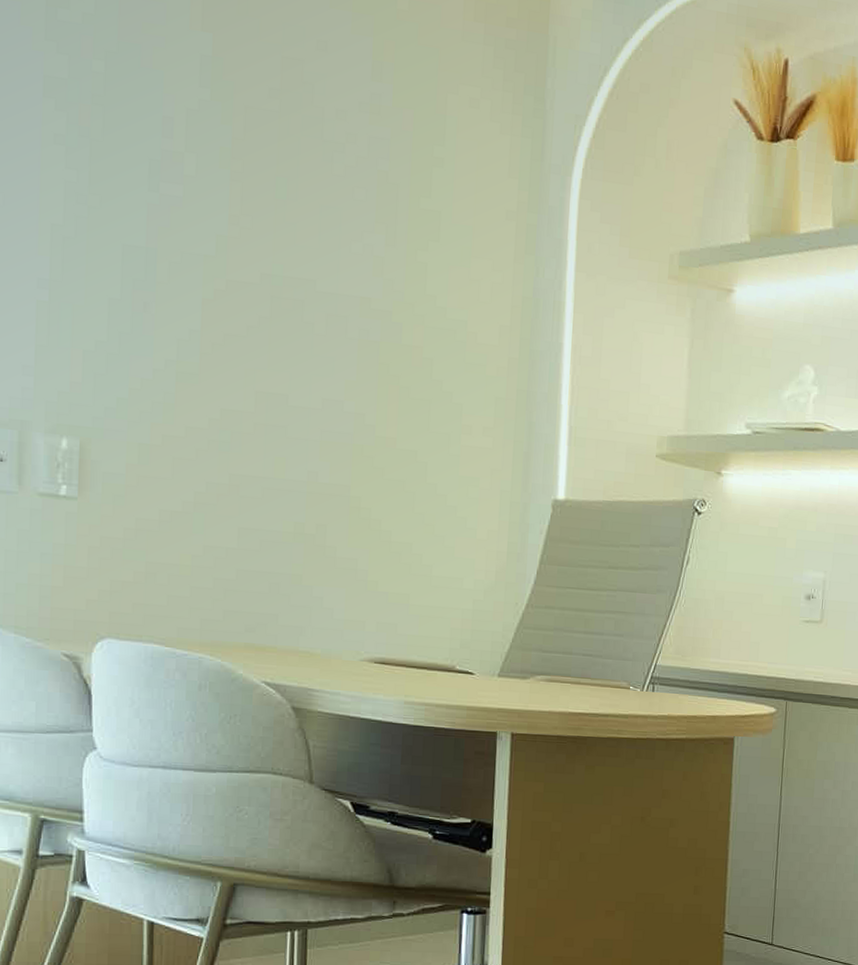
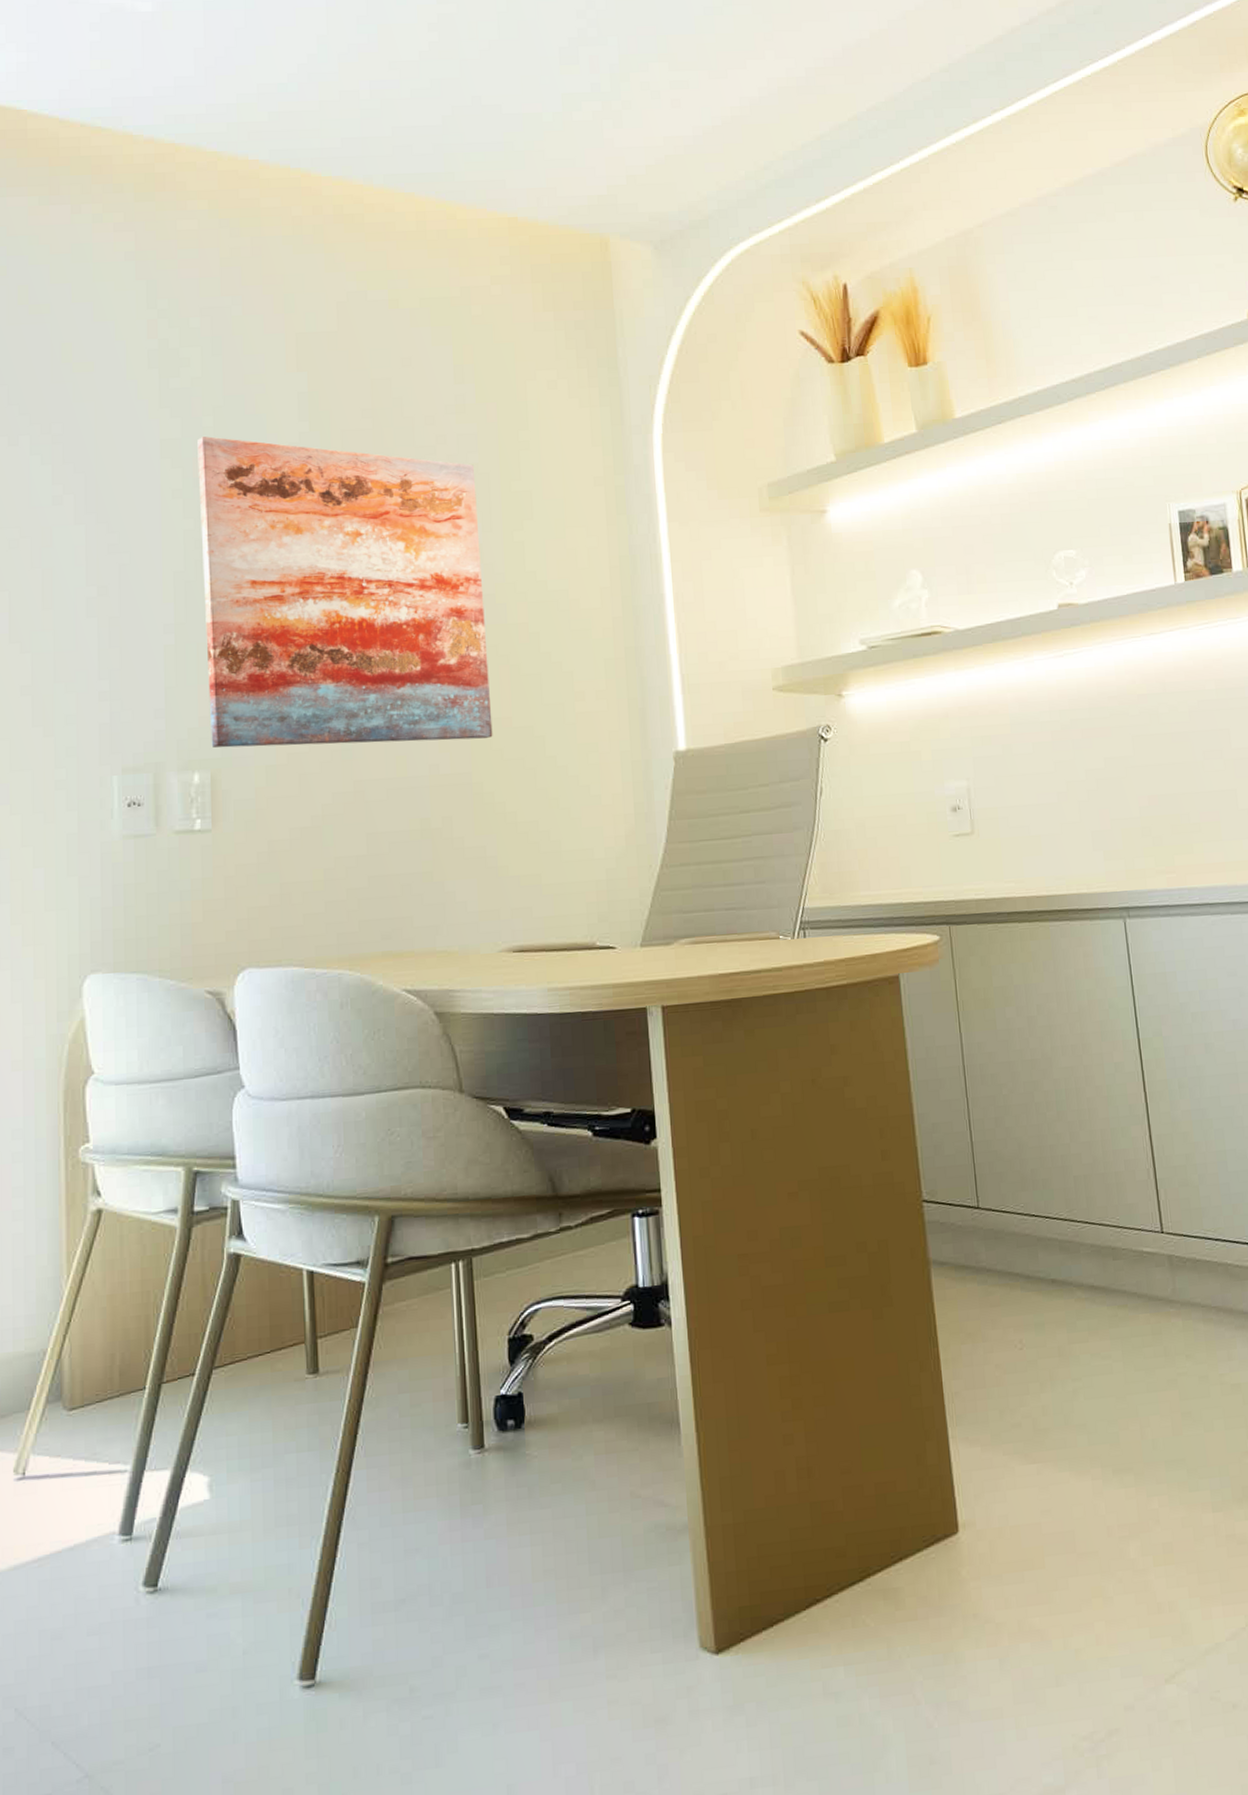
wall art: none [82,82,384,455] -> present [197,436,493,748]

